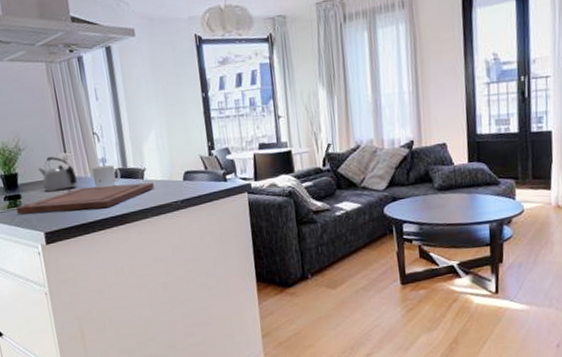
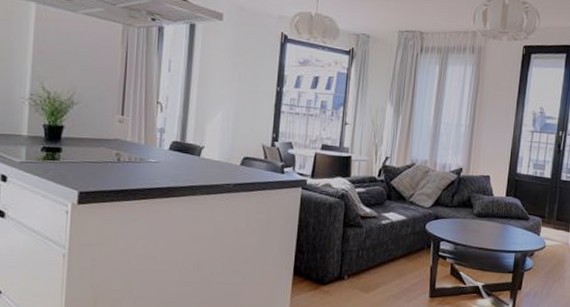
cutting board: present [16,182,154,215] -> none [53,153,209,178]
kettle: present [38,156,77,192] -> none [88,115,129,152]
mug: present [91,165,121,188] -> none [146,135,178,158]

